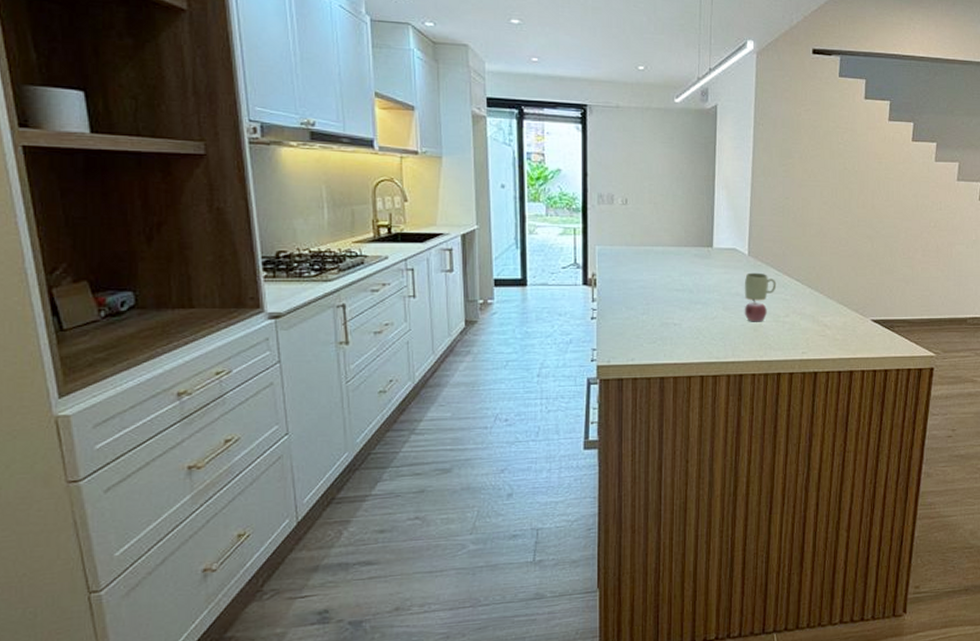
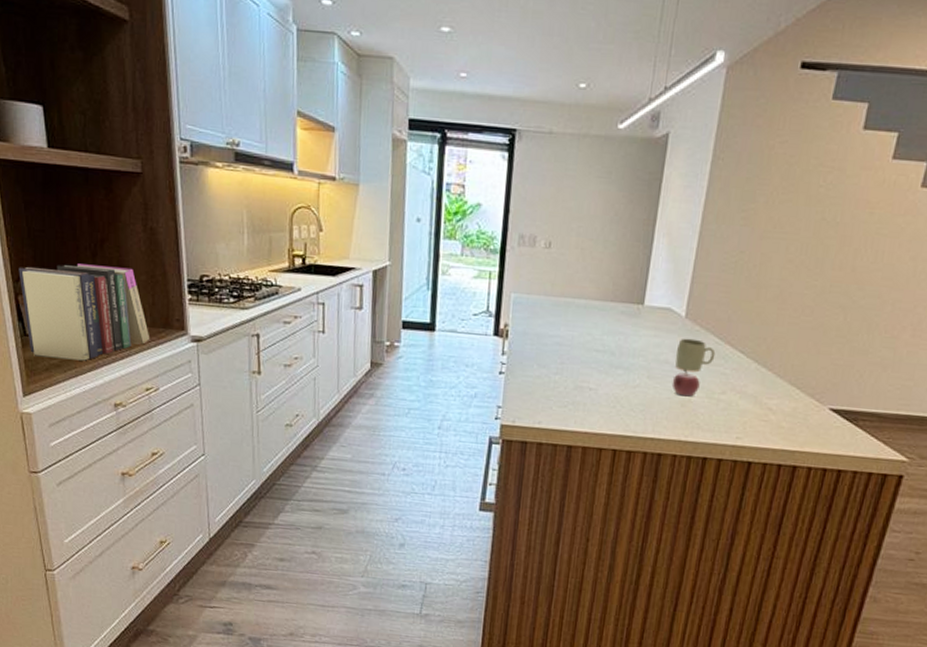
books: none [53,249,220,352] -> present [18,263,150,361]

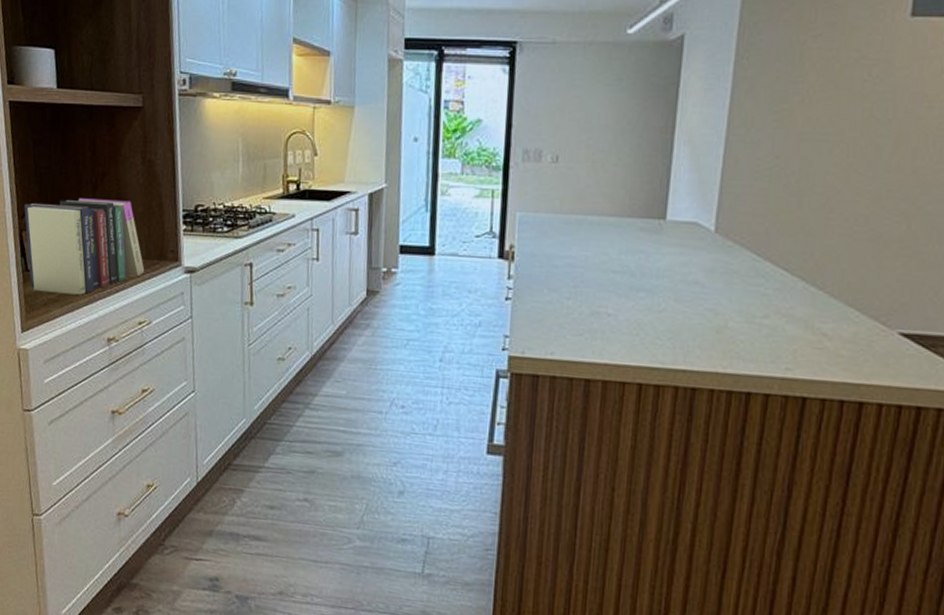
fruit: present [672,369,700,397] -> none [703,290,737,322]
mug: present [675,338,716,373] -> none [706,255,754,294]

